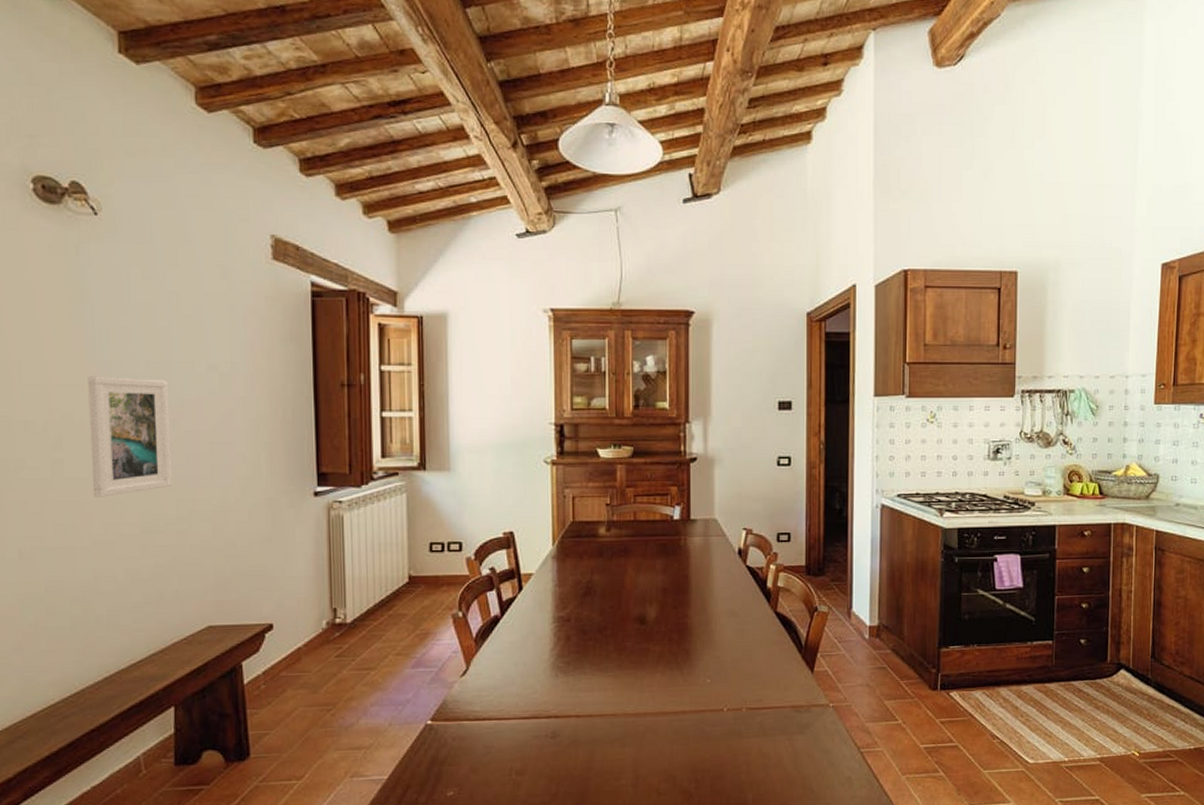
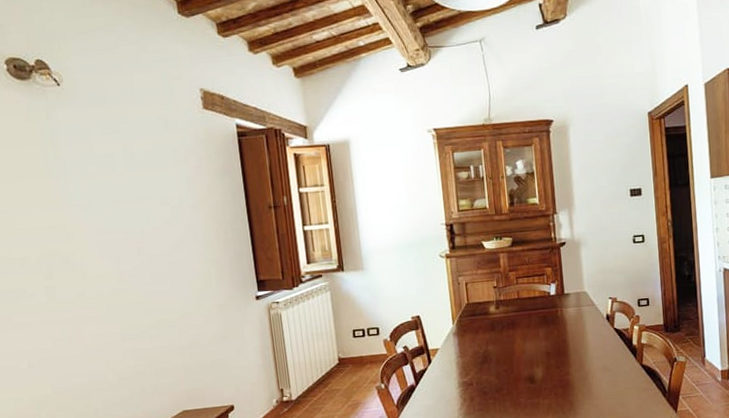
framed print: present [87,376,172,497] -> none [67,215,142,315]

